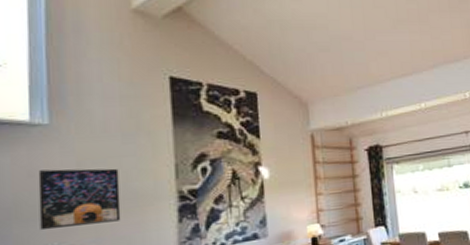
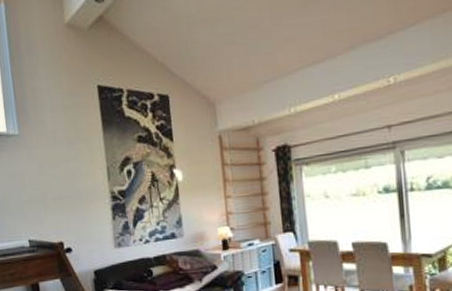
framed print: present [38,168,121,231] -> none [16,171,72,222]

